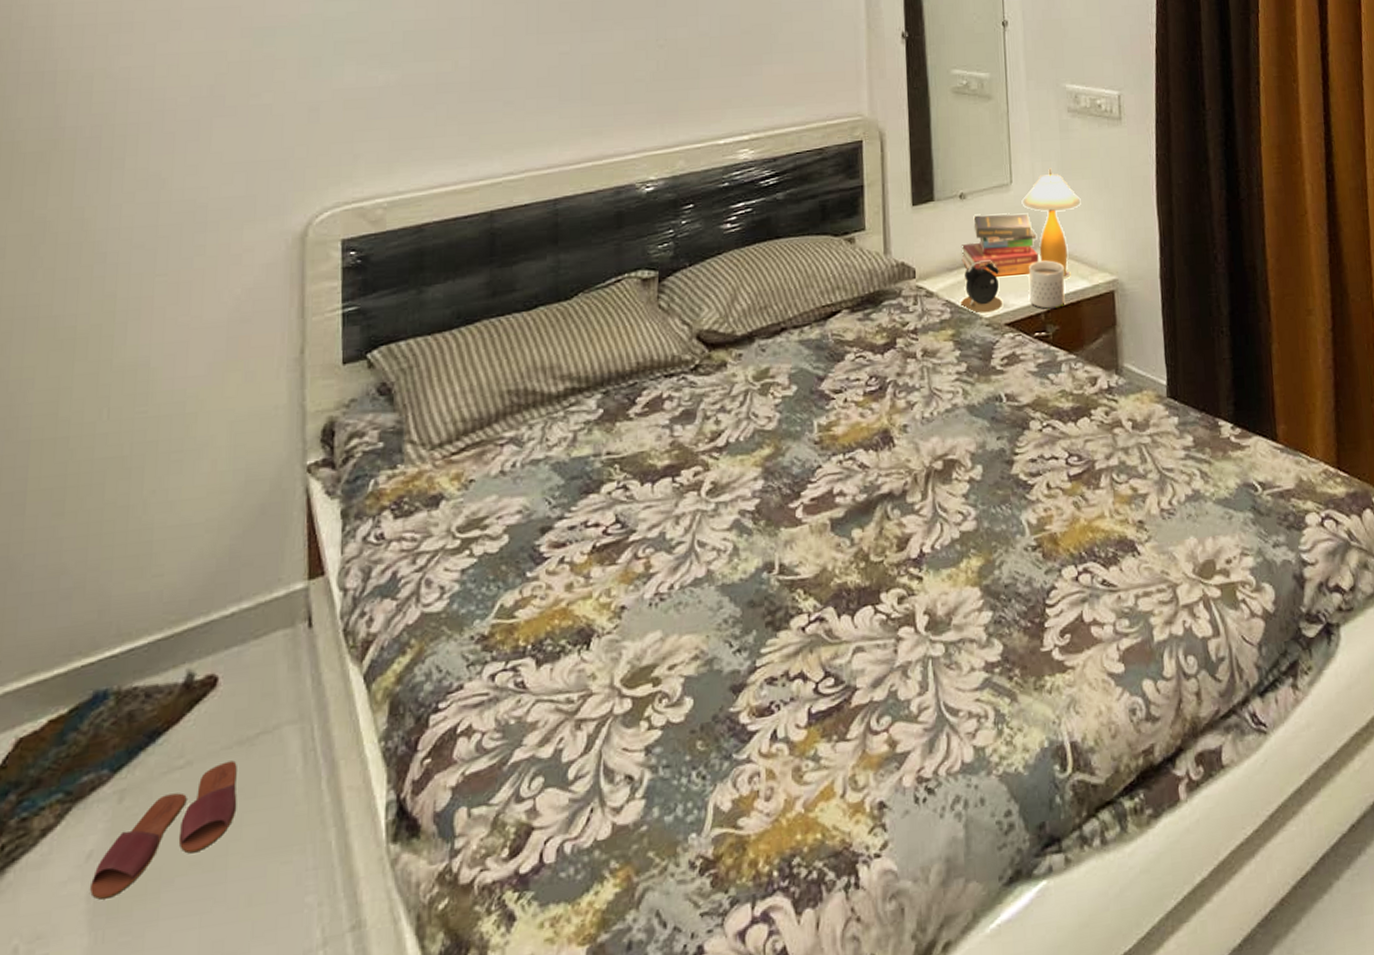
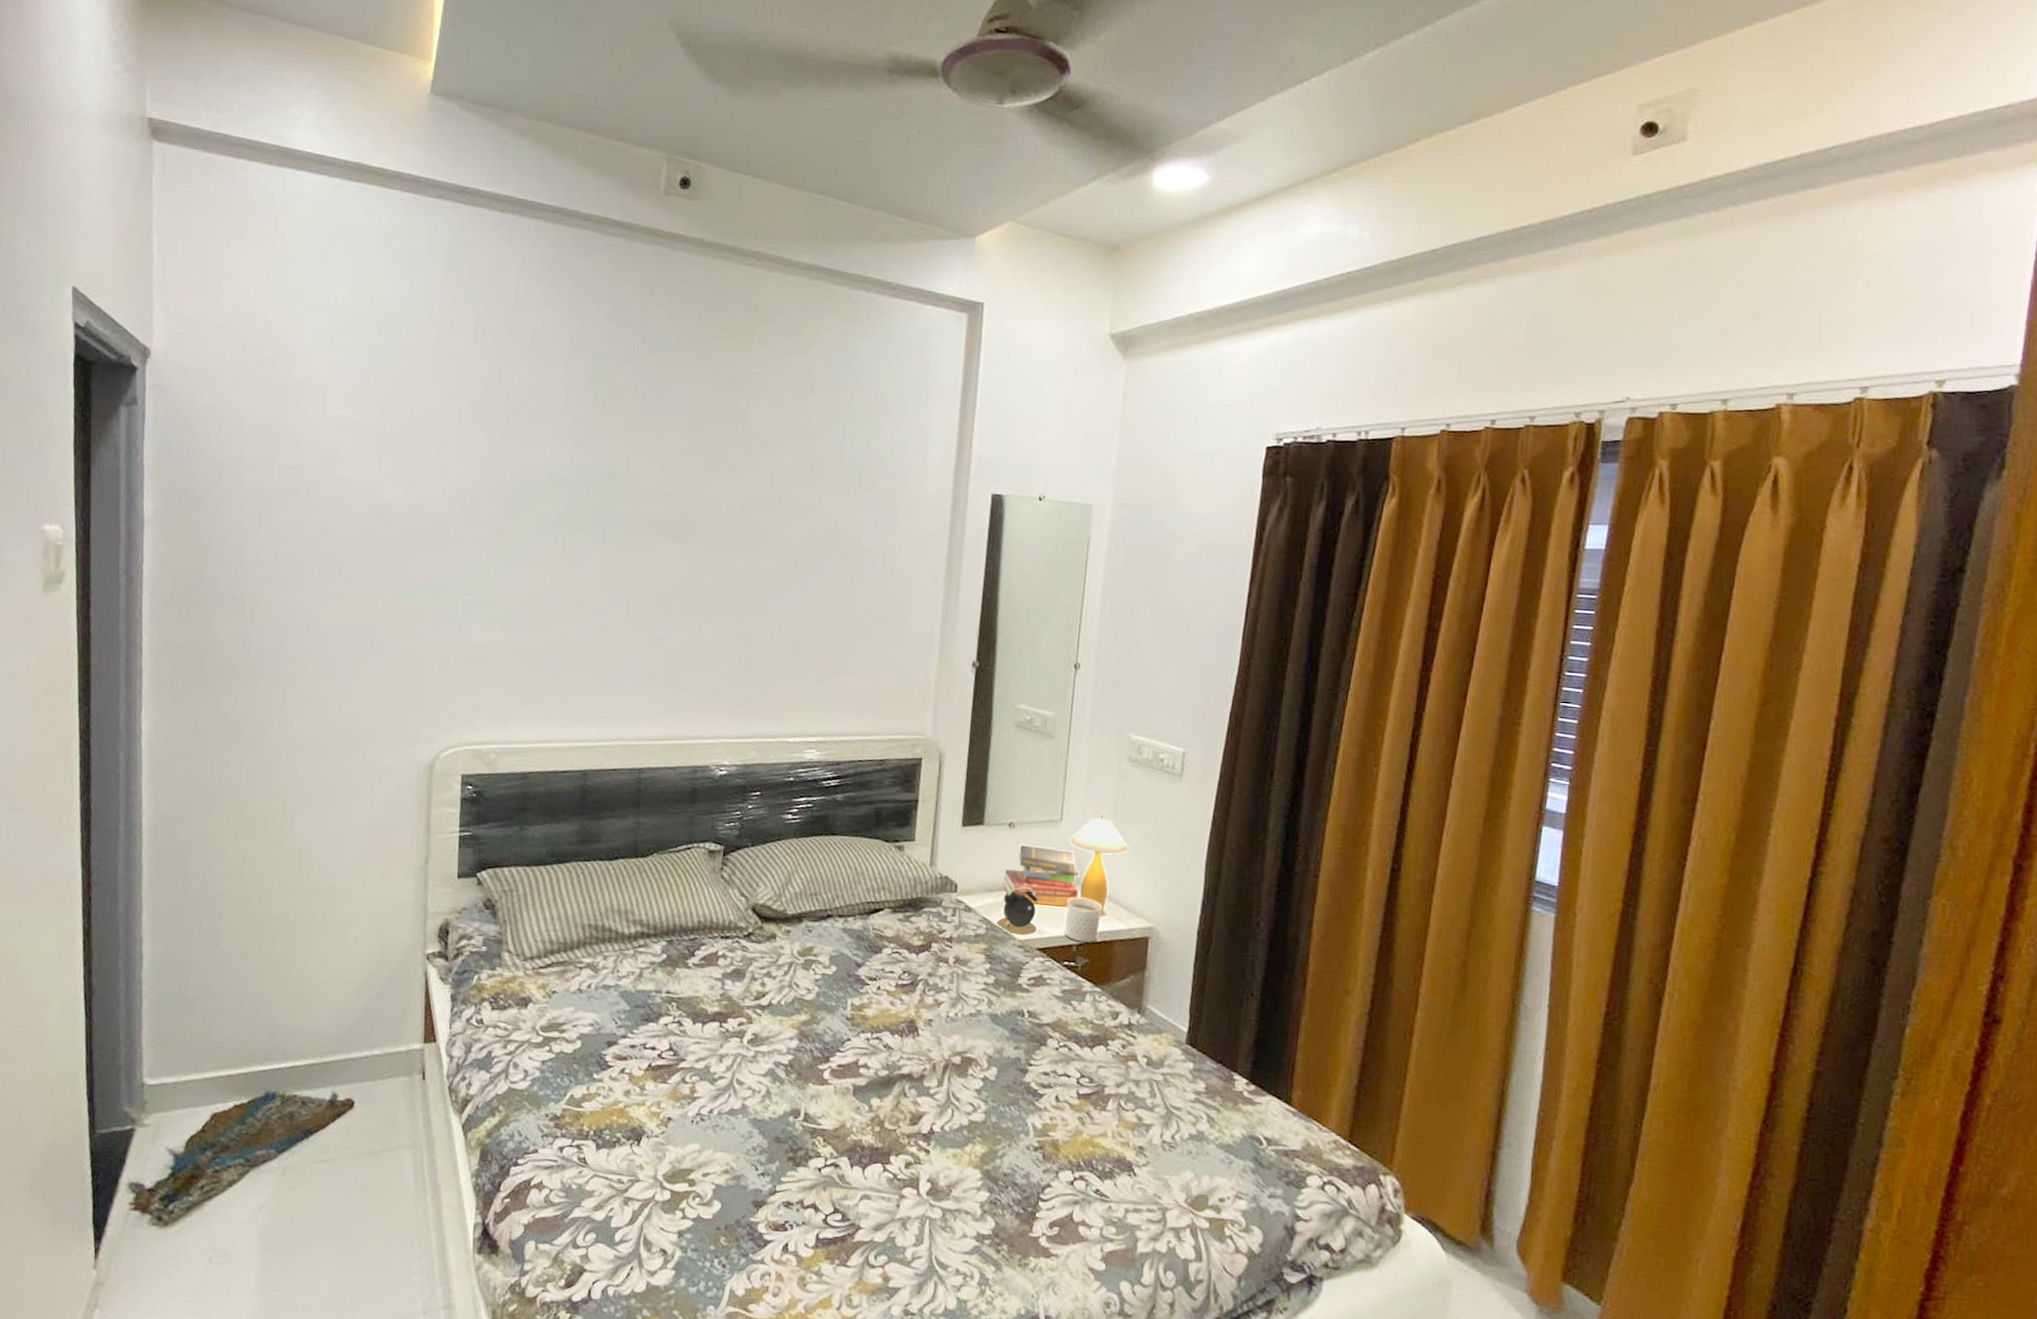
slippers: present [90,760,237,900] -> none [261,1164,366,1241]

